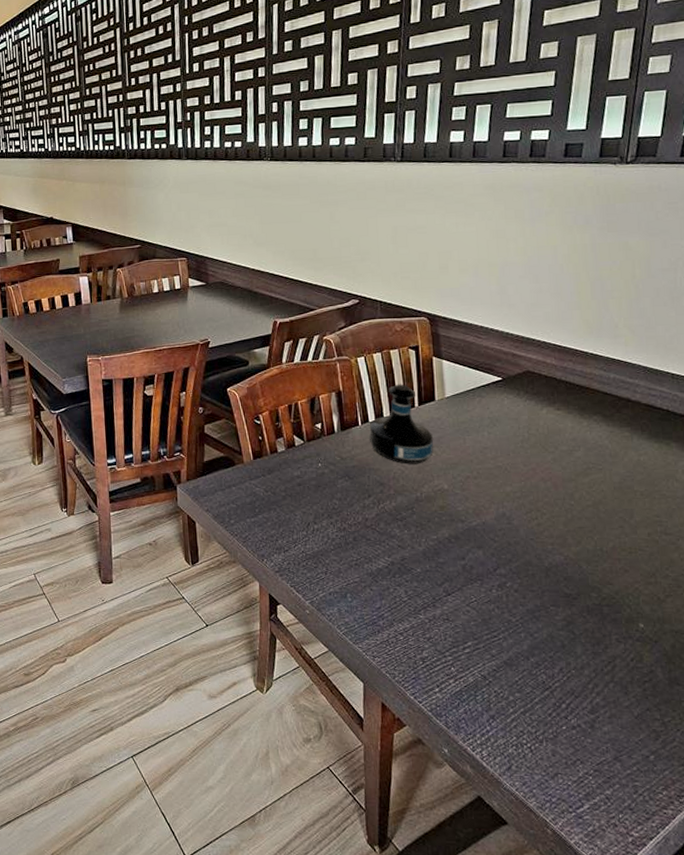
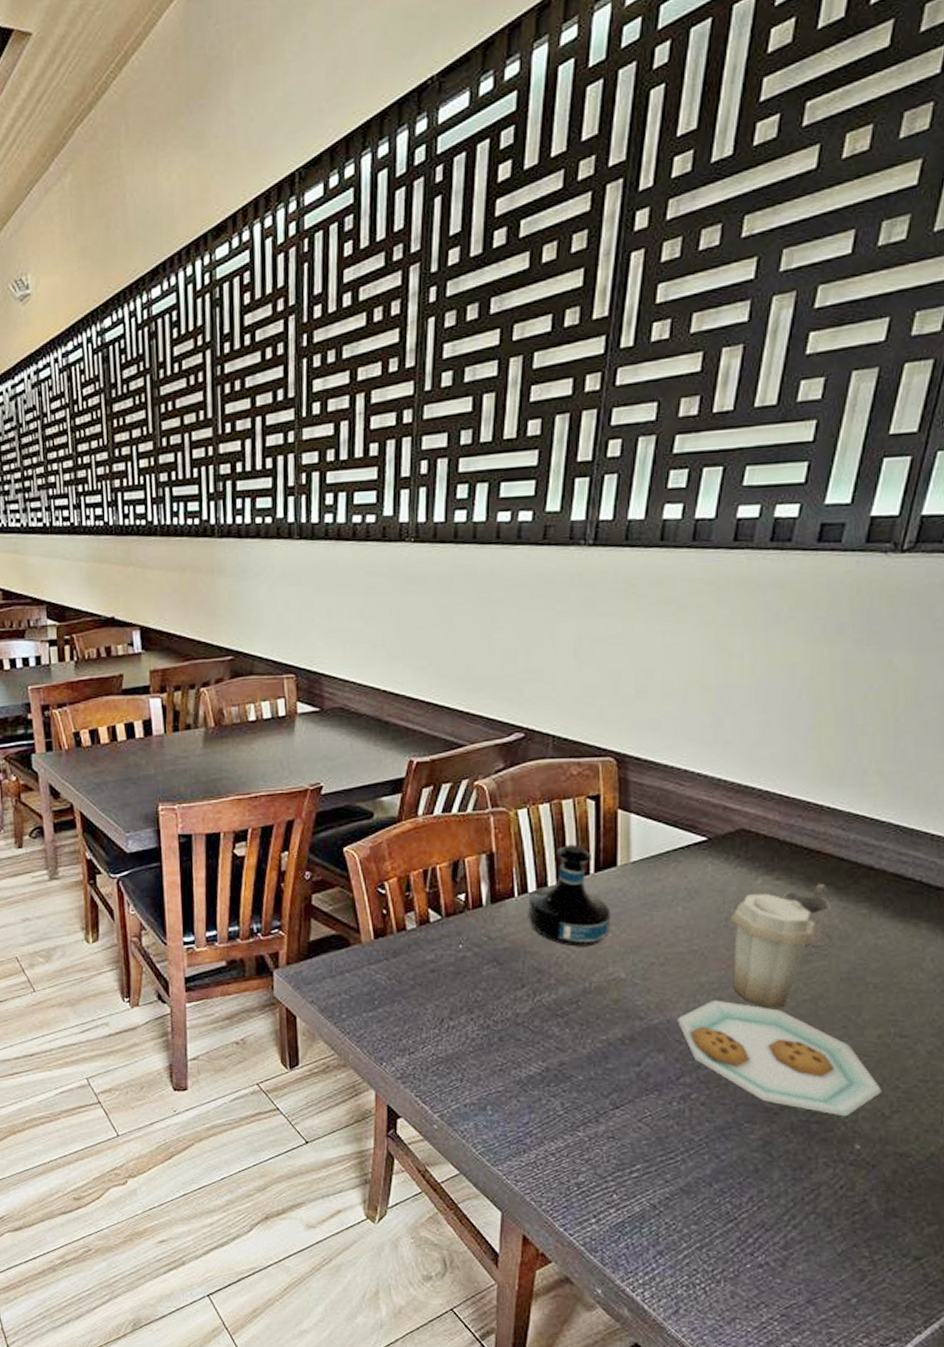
plate: none [491,421,656,601] -> present [677,894,882,1117]
tea glass holder: none [563,413,603,462] -> present [783,884,832,946]

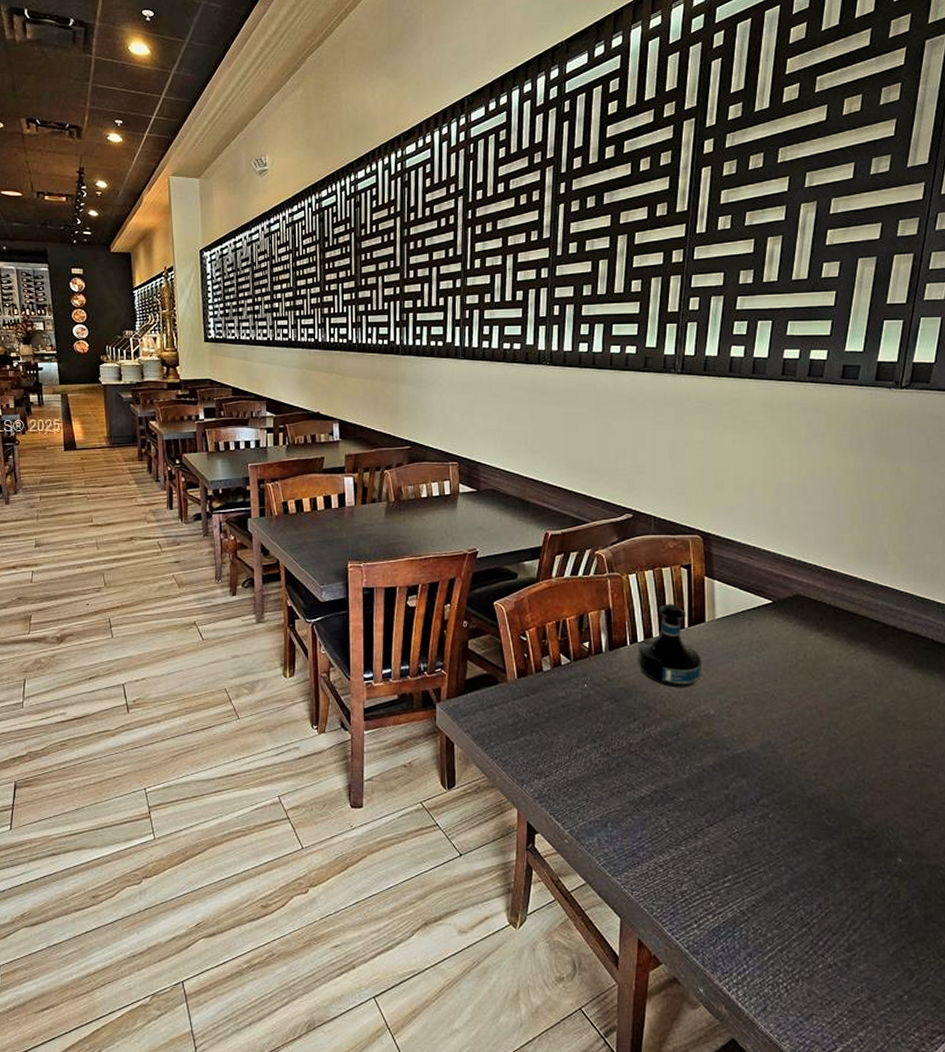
plate: present [677,894,882,1117] -> none [756,647,915,834]
tea glass holder: present [783,884,832,946] -> none [831,640,869,690]

